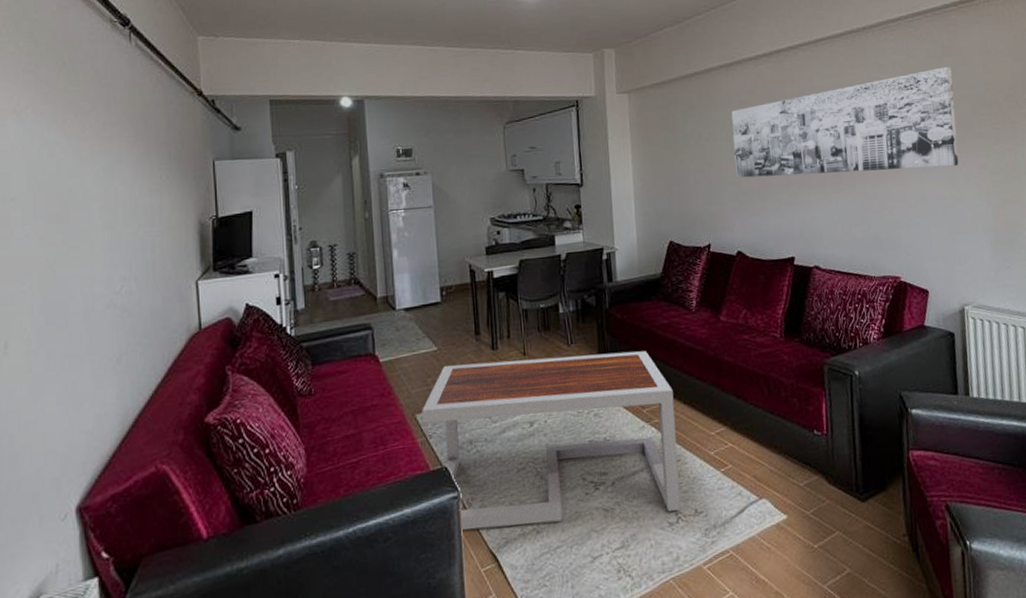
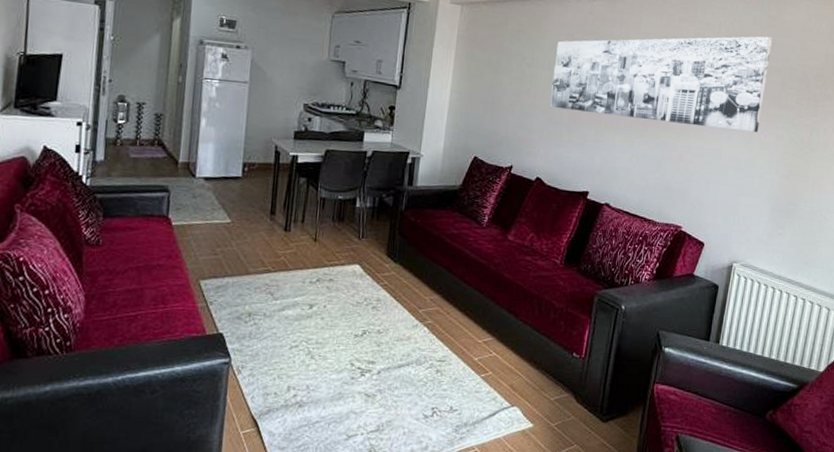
coffee table: present [422,351,681,530] -> none [205,239,451,405]

